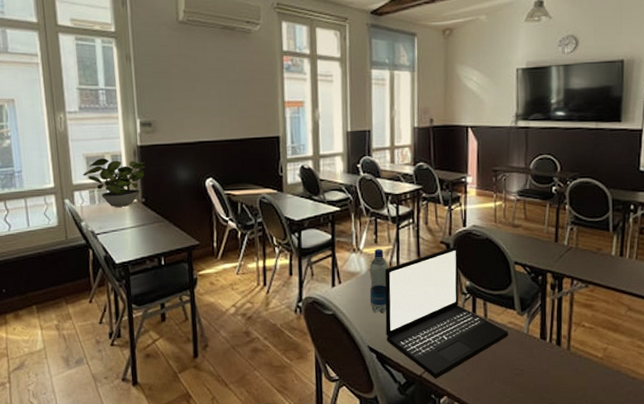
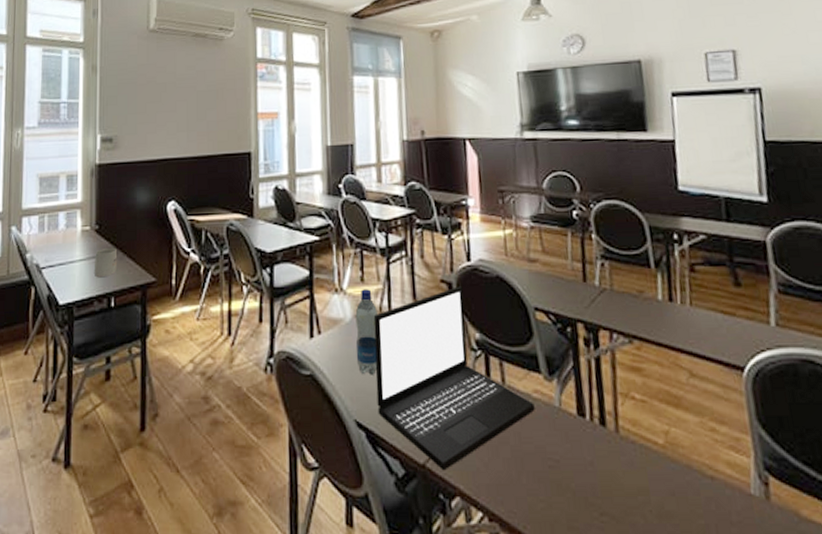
potted plant: present [83,158,146,207] -> none [34,179,103,236]
mug: none [144,217,165,242] -> present [95,247,118,278]

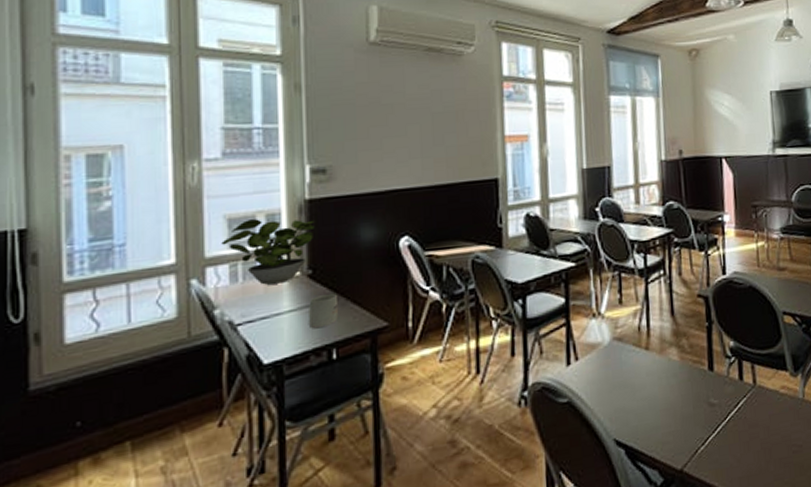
potted plant: none [34,179,103,236] -> present [221,219,316,285]
bottle: present [355,289,378,375] -> none [613,310,637,394]
laptop: present [373,286,535,471] -> none [632,299,782,473]

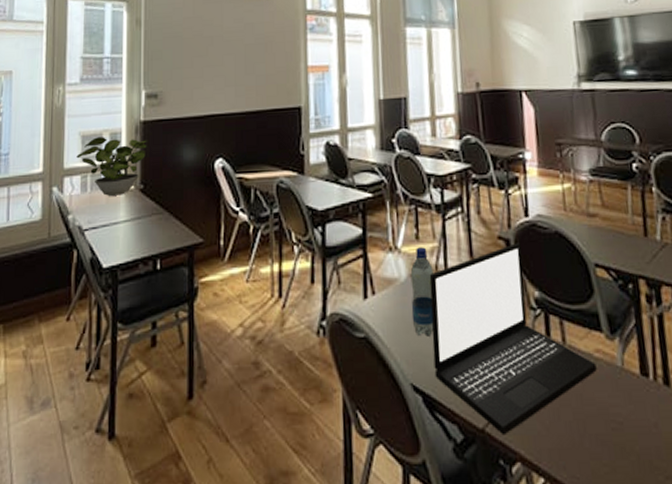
mug: present [309,293,339,329] -> none [140,207,164,239]
bottle: none [613,310,637,394] -> present [410,247,434,337]
laptop: none [632,299,782,473] -> present [429,243,597,436]

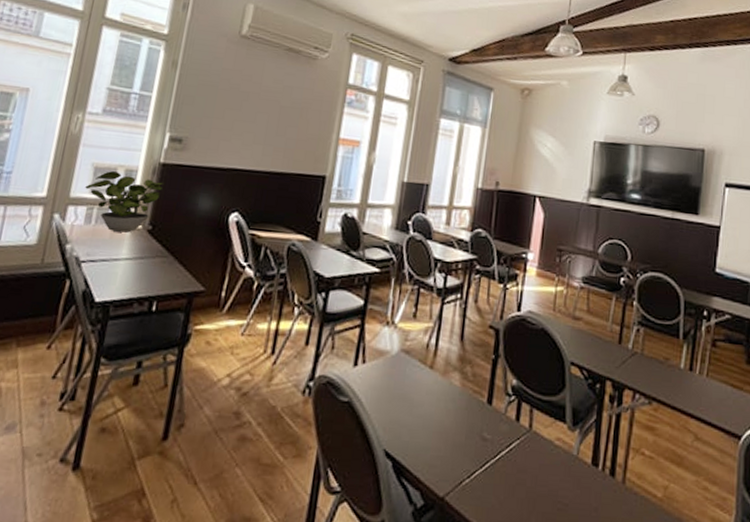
bottle: present [410,247,434,337] -> none [395,325,424,408]
laptop: present [429,243,597,436] -> none [407,333,555,505]

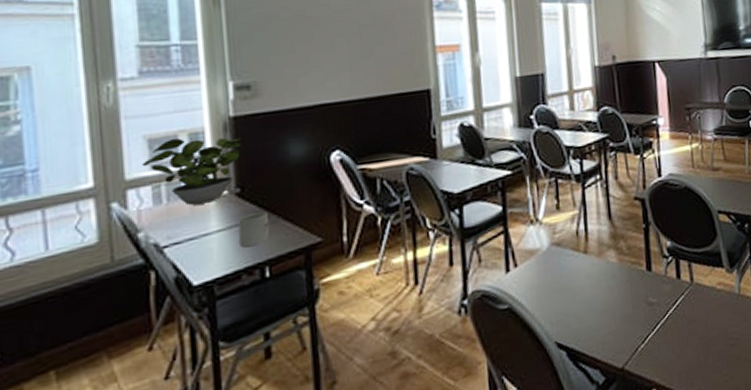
mug: none [139,250,169,280] -> present [238,211,271,248]

